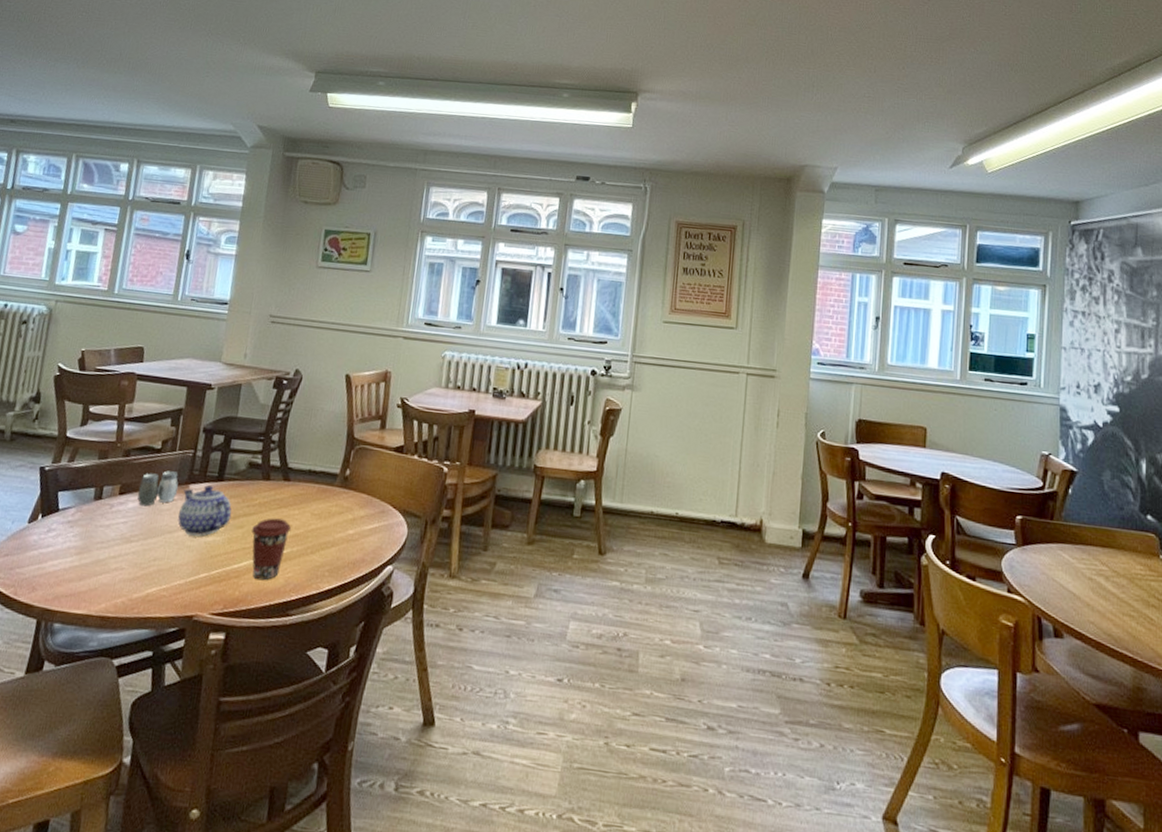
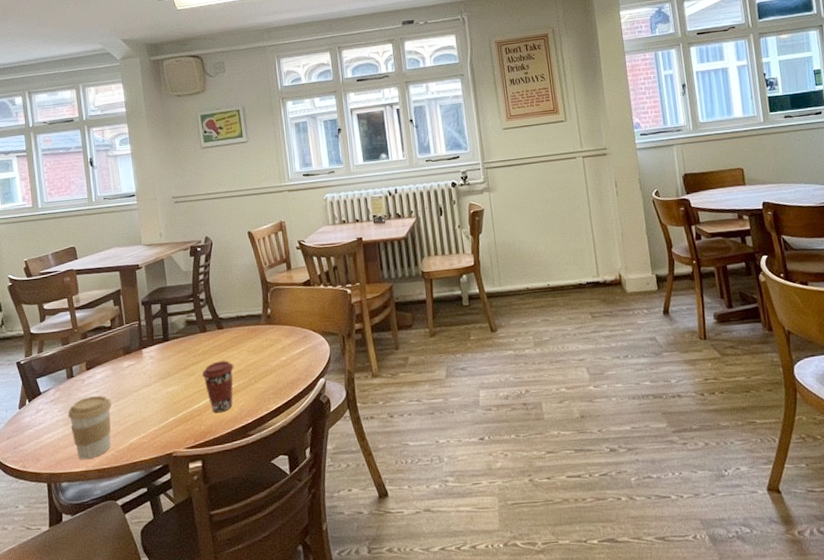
coffee cup: none [81,526,138,602] -> present [68,395,112,460]
salt and pepper shaker: present [137,471,179,506] -> none [101,342,134,375]
teapot: present [178,485,232,536] -> none [138,347,183,390]

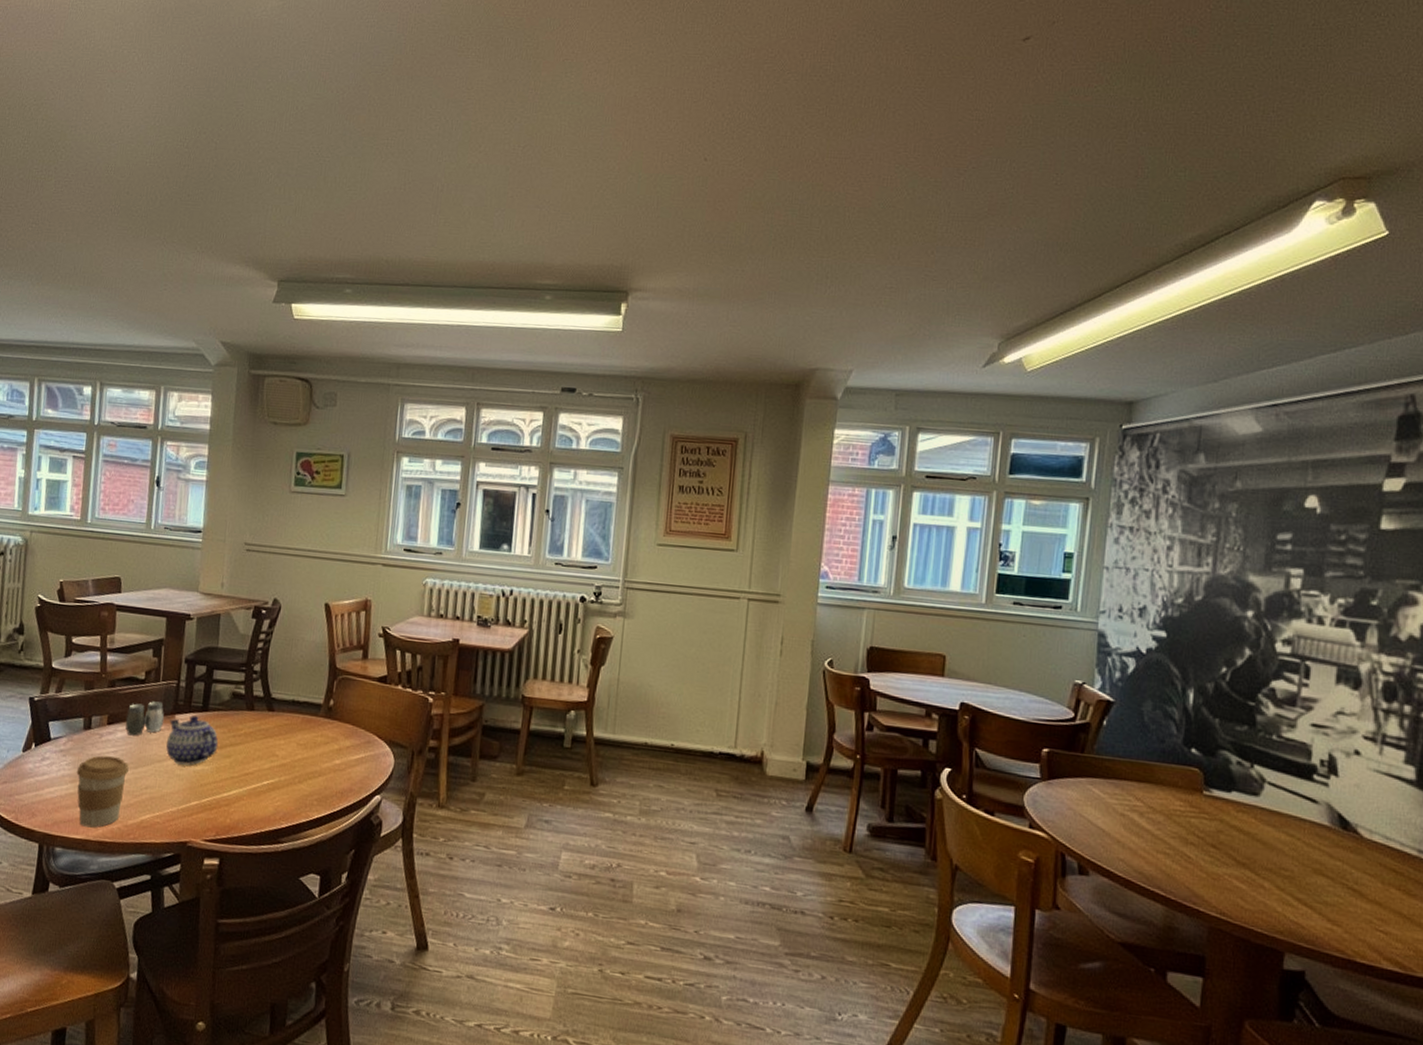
salt and pepper shaker: none [101,342,134,375] -> present [125,701,165,736]
teapot: none [138,347,183,390] -> present [166,715,219,765]
coffee cup: present [202,360,235,413] -> none [239,748,278,809]

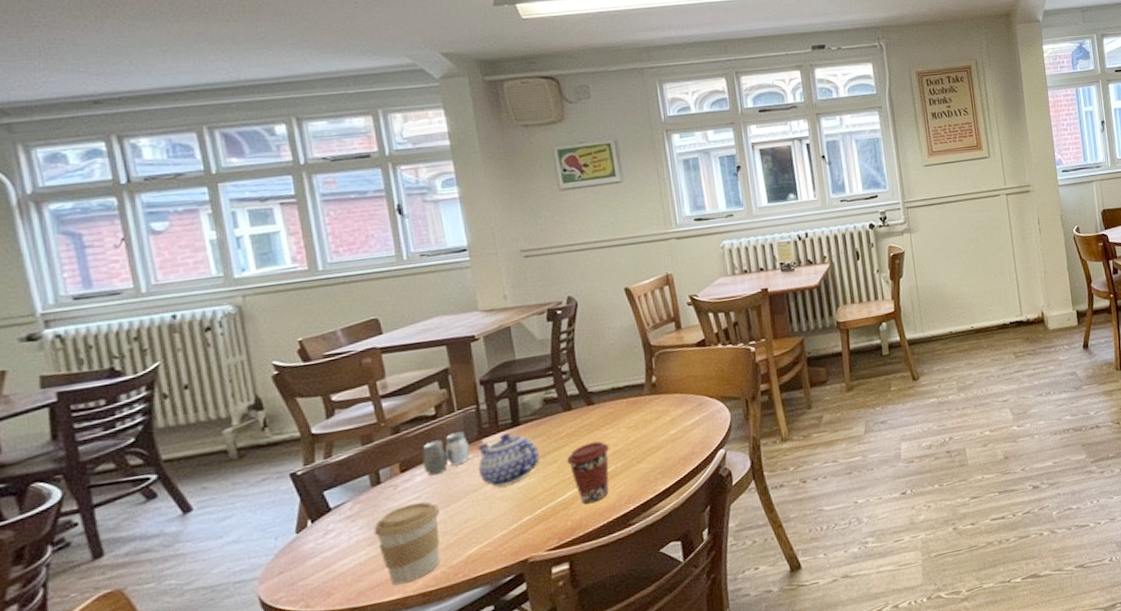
coffee cup: none [239,748,278,809] -> present [567,441,610,505]

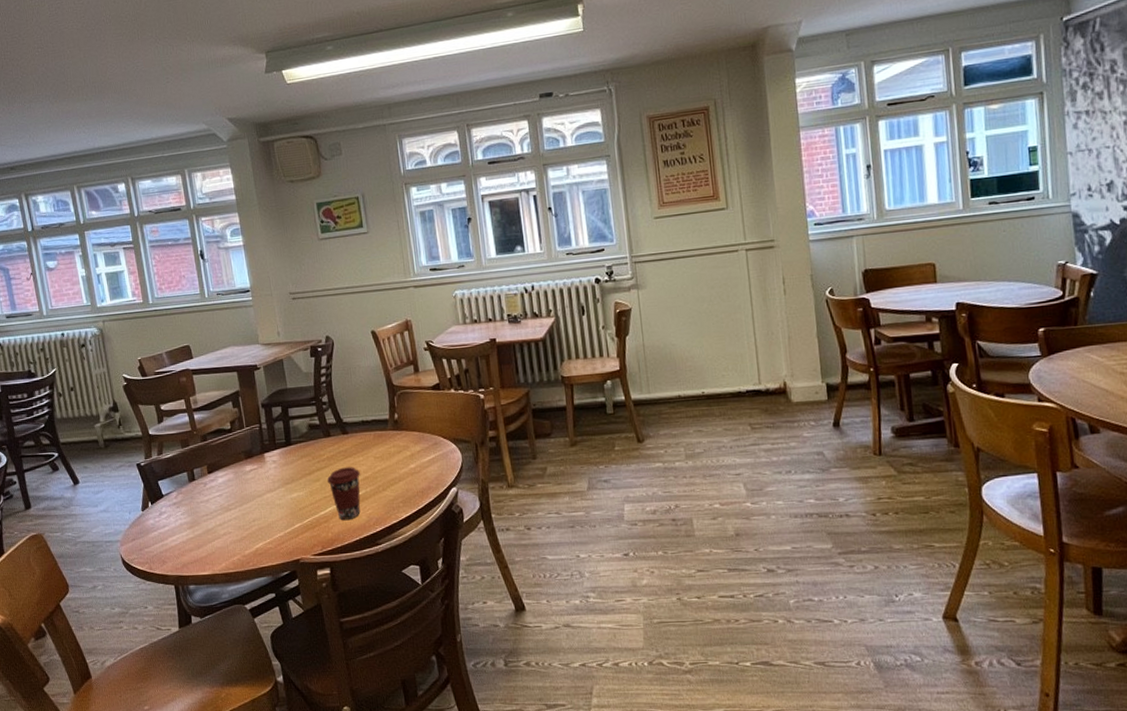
coffee cup: present [373,501,440,585] -> none [191,500,237,564]
salt and pepper shaker: present [422,431,471,476] -> none [222,445,256,479]
teapot: present [477,433,540,487] -> none [260,451,307,495]

